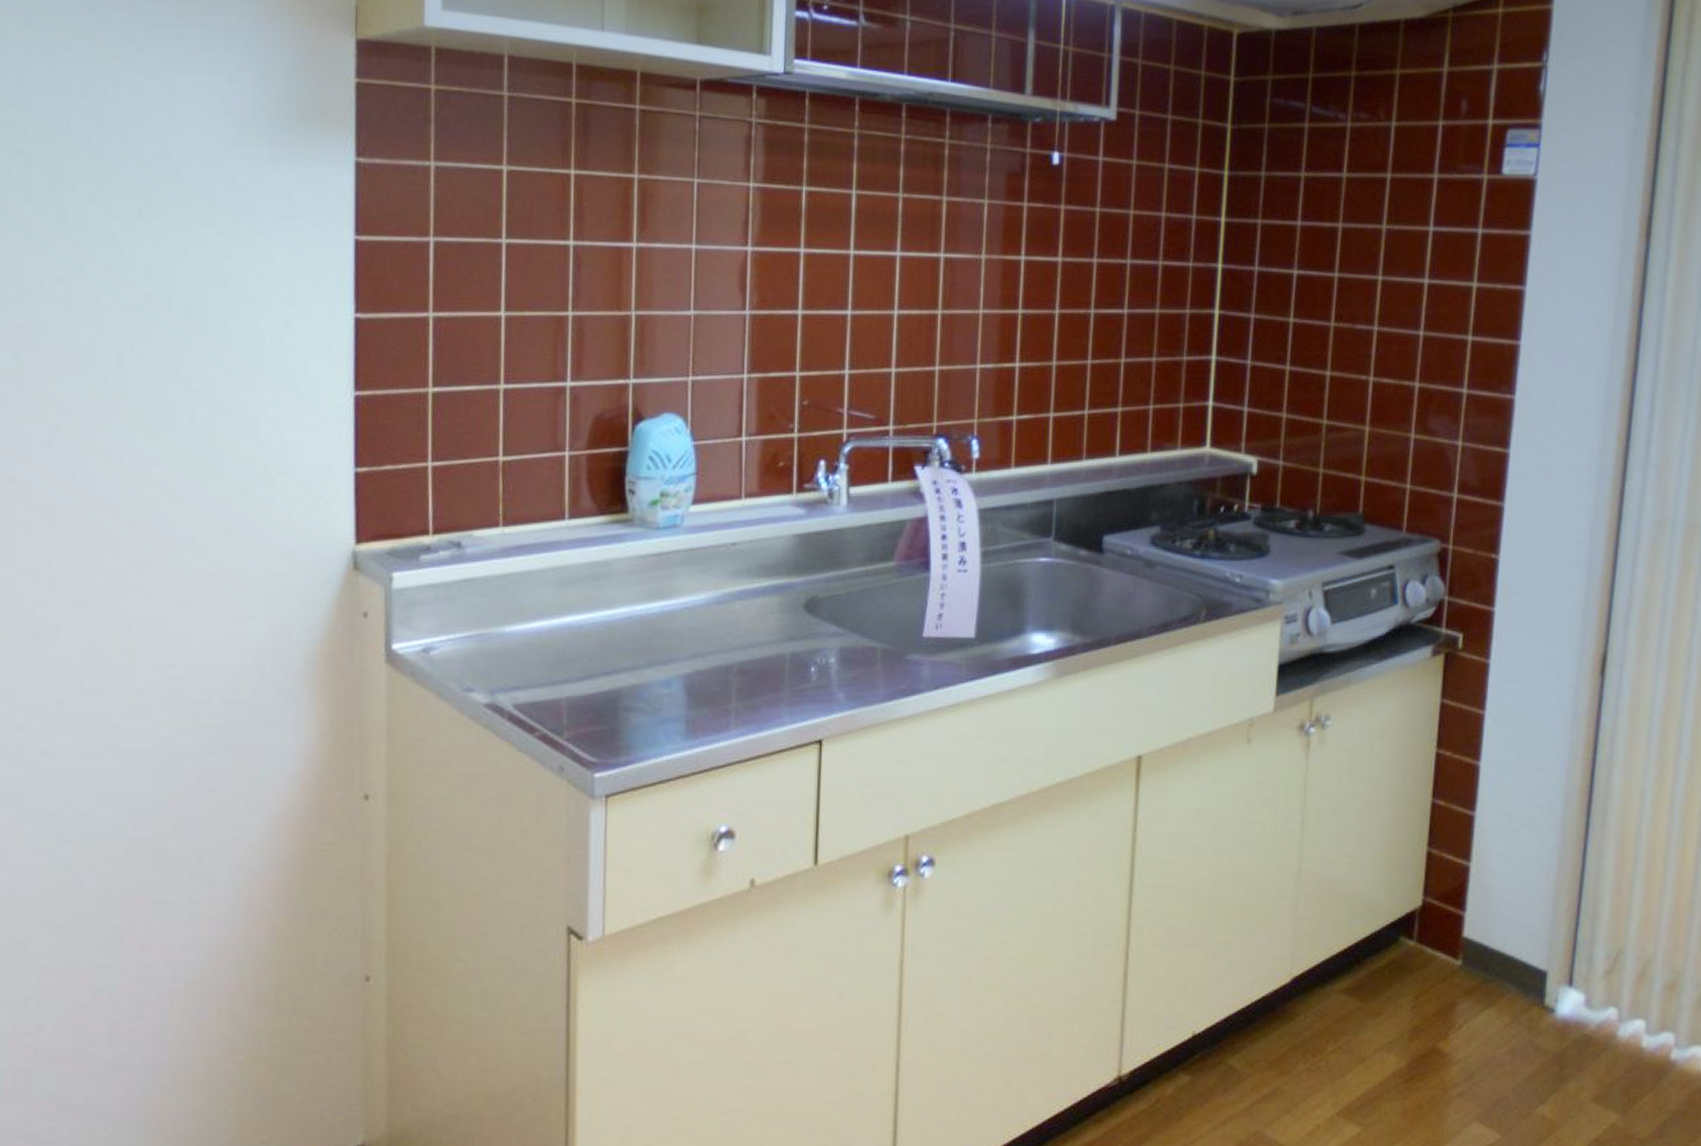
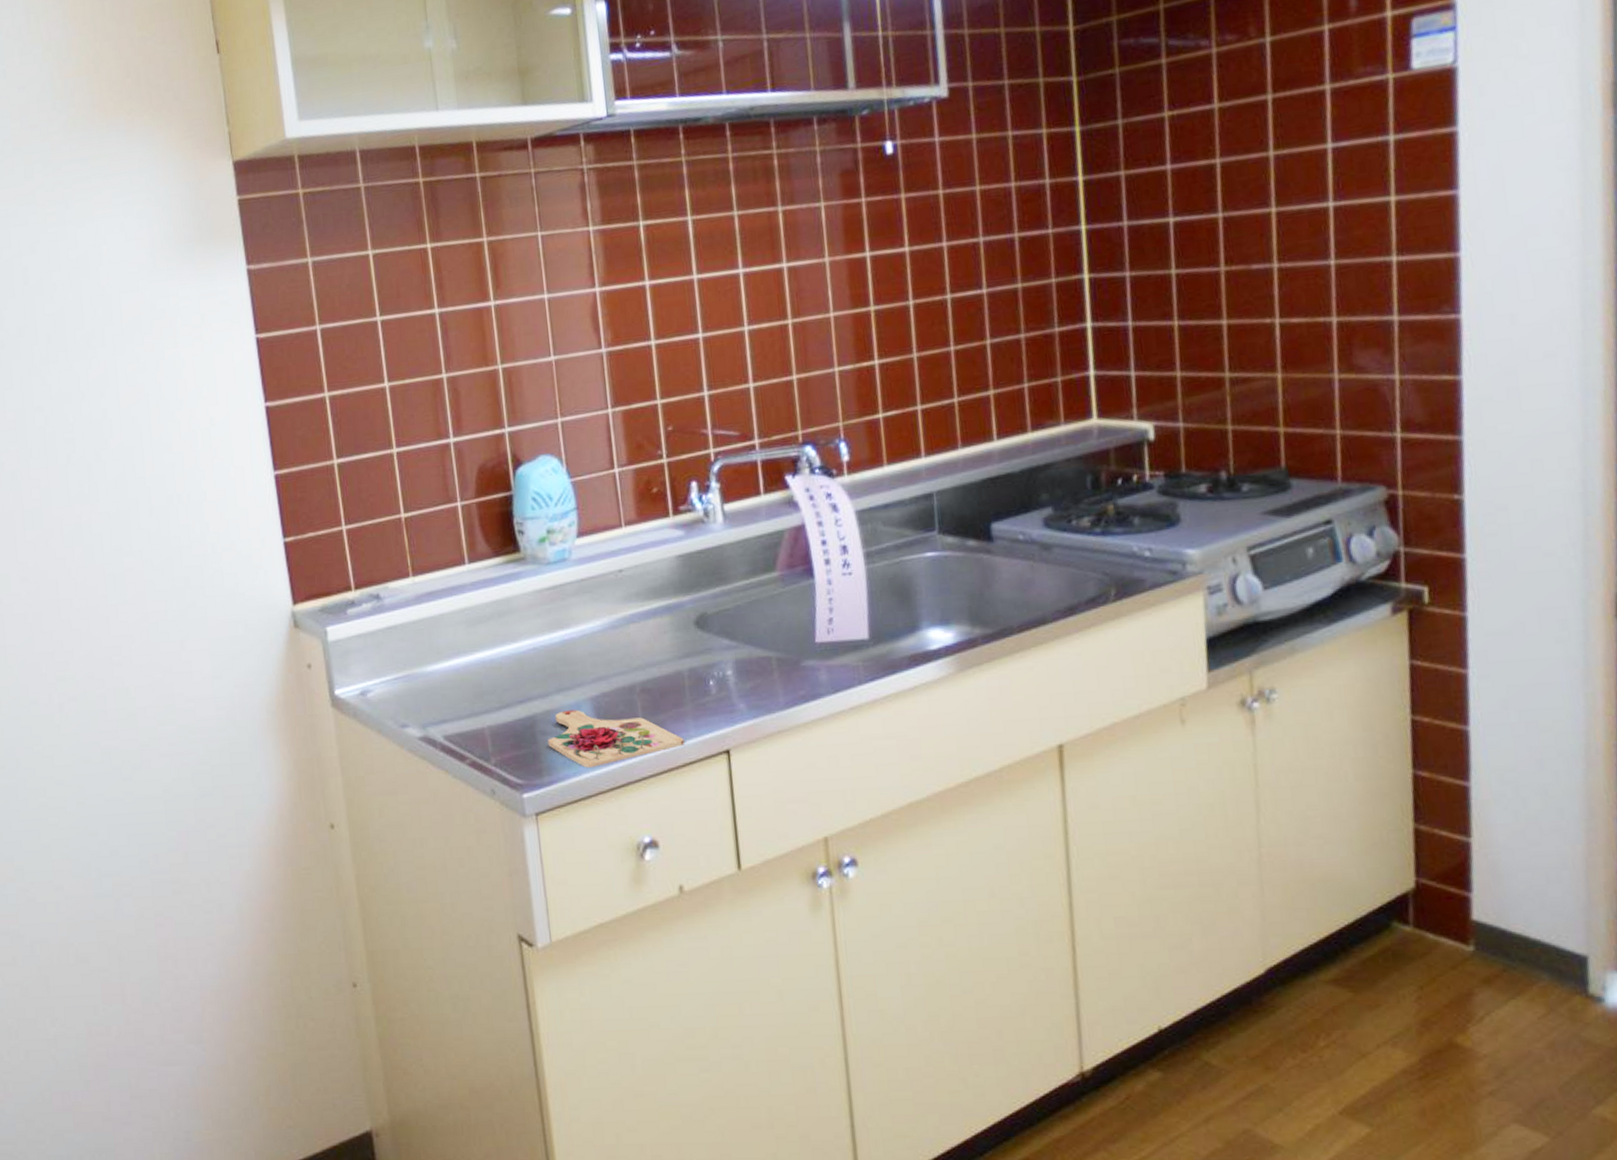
cutting board: none [630,686,776,749] -> present [548,709,685,768]

